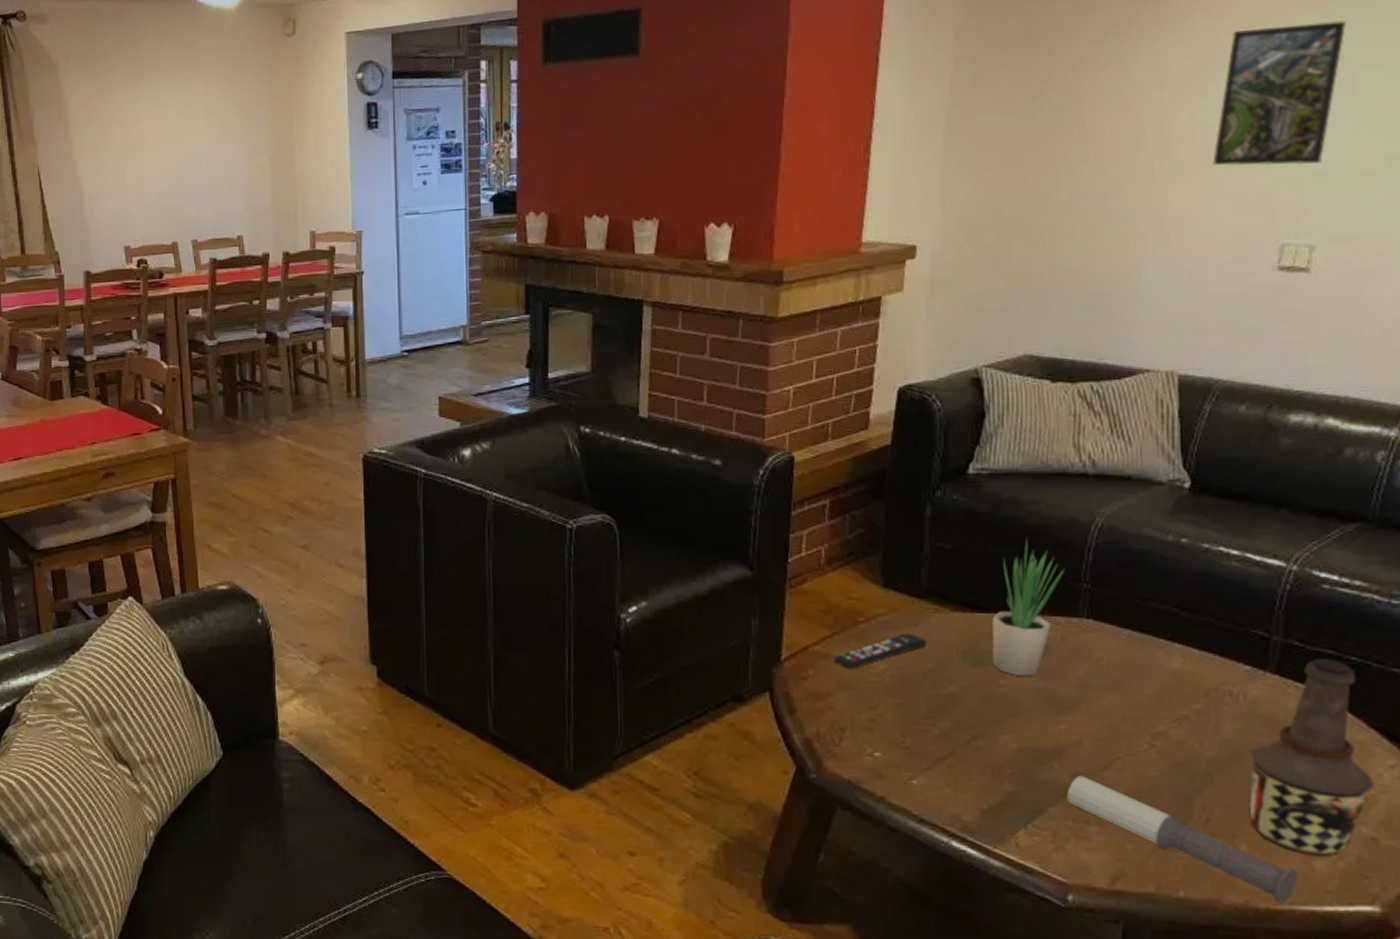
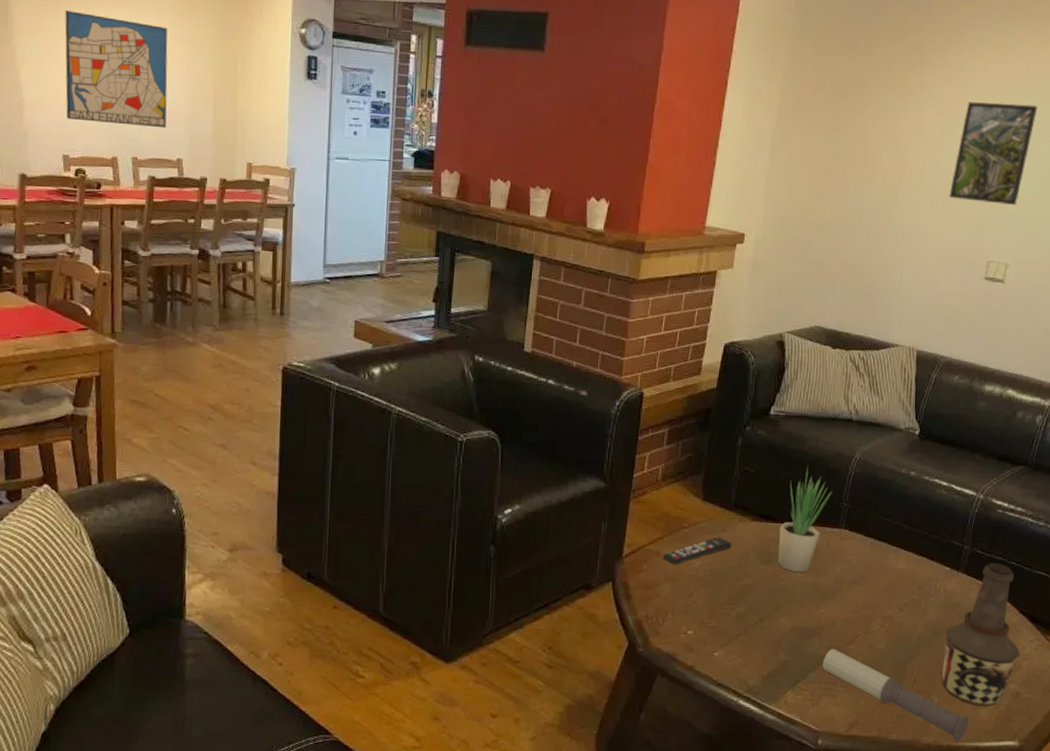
wall art: none [117,92,225,208] -> present [64,11,168,129]

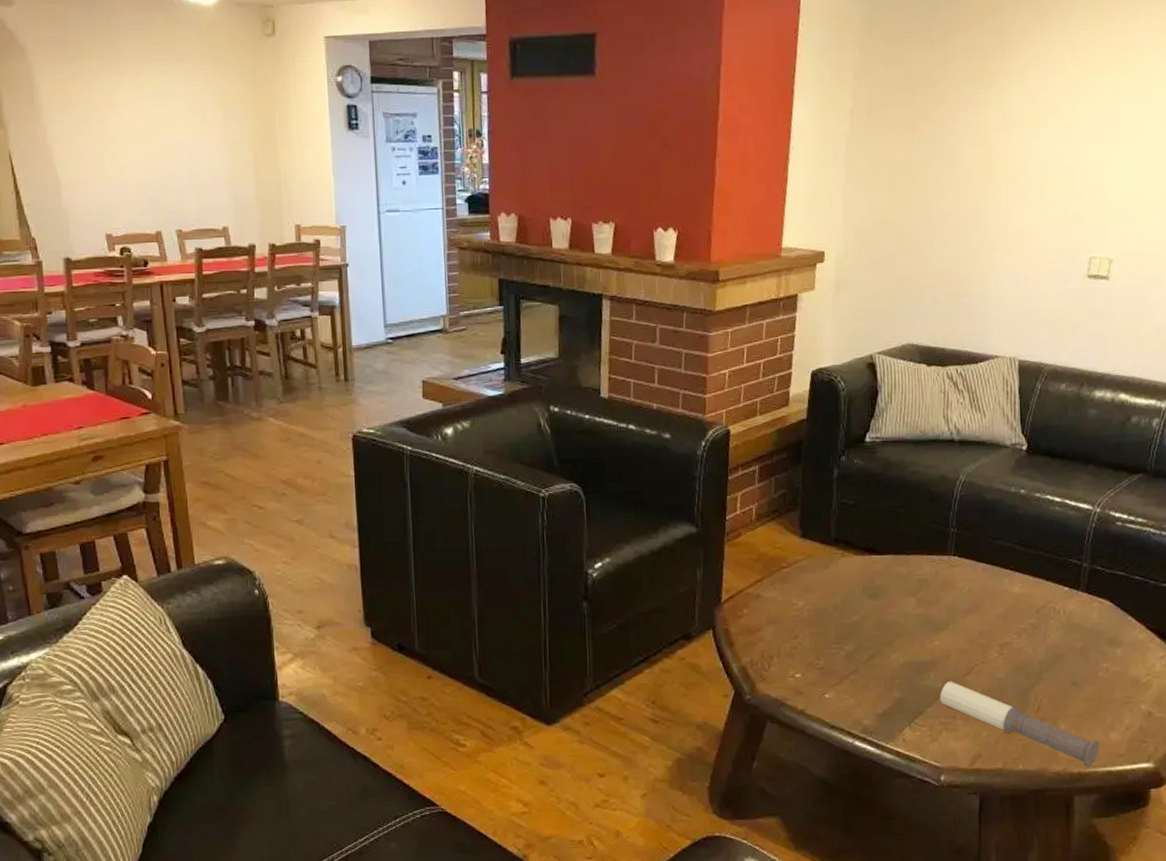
wall art: present [64,11,168,129] -> none [92,81,209,197]
remote control: present [662,537,732,565] -> none [763,574,835,607]
potted plant: present [777,465,833,572] -> none [884,491,939,605]
bottle: present [942,563,1021,706] -> none [1067,579,1150,729]
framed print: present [949,102,1037,205] -> none [1043,82,1134,194]

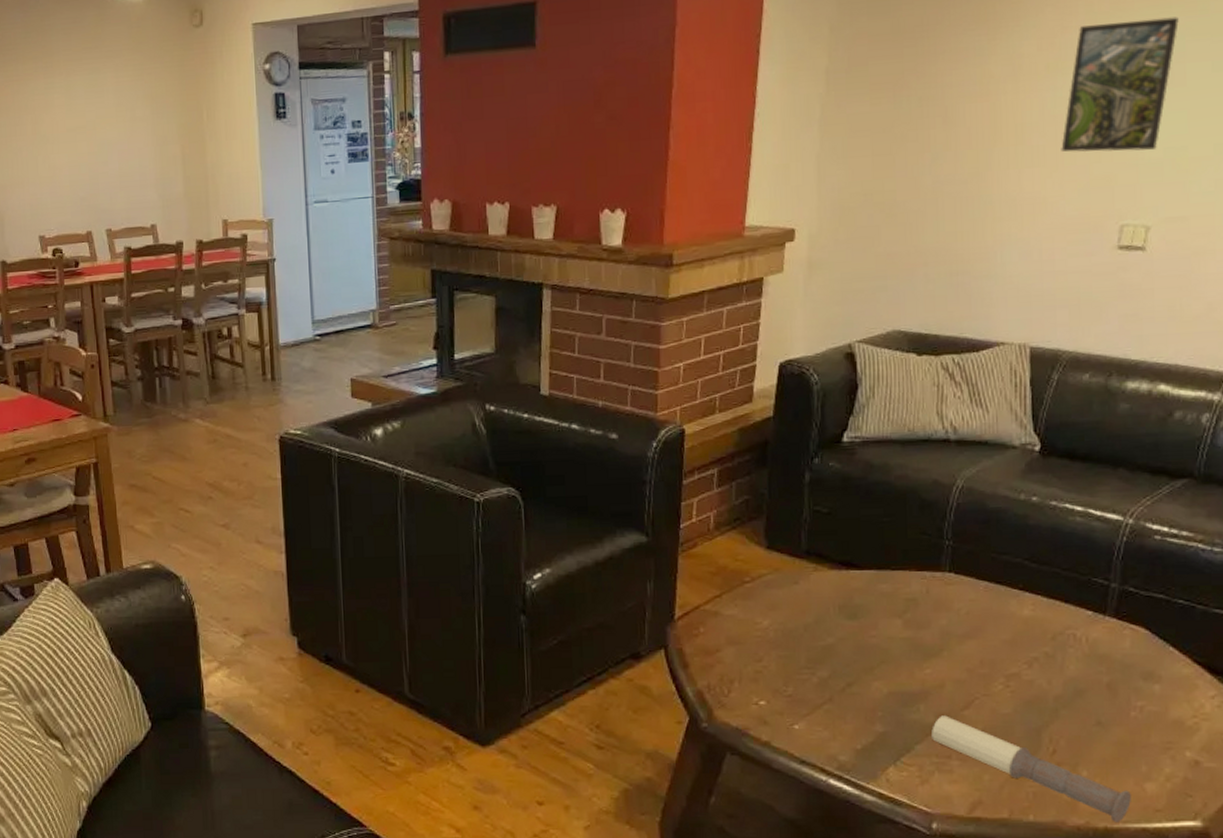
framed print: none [1043,82,1134,194] -> present [1061,17,1179,152]

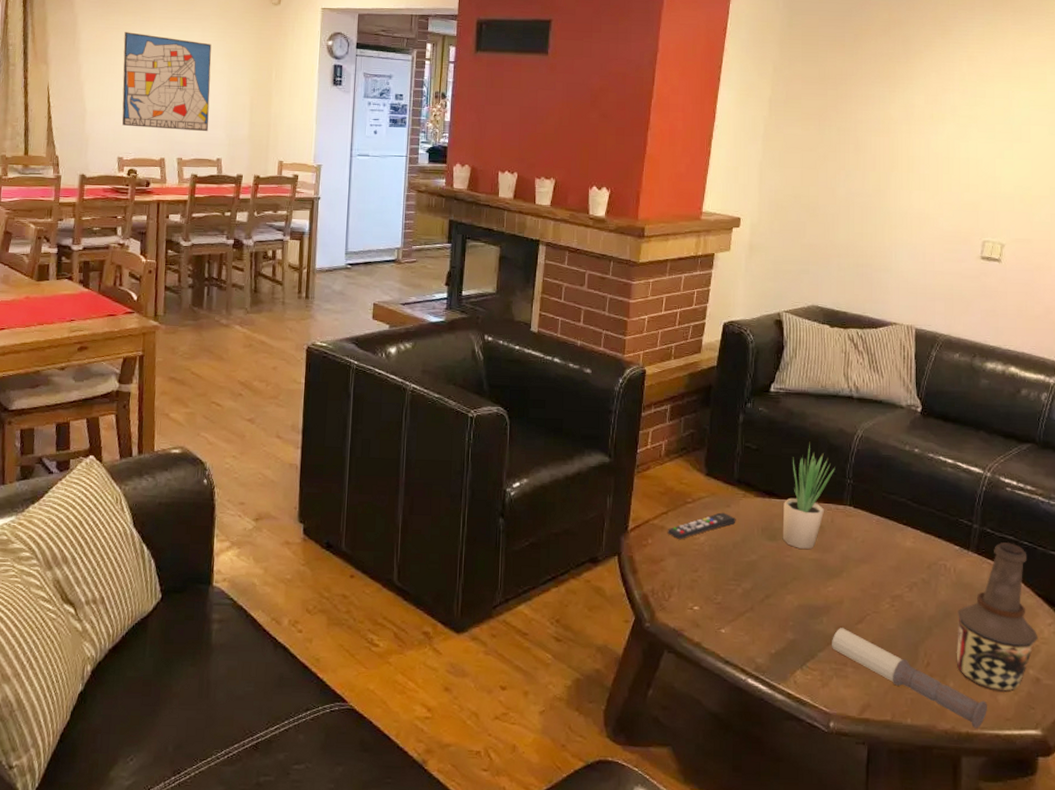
wall art: none [26,83,137,198] -> present [122,32,212,132]
remote control: none [722,590,807,626] -> present [667,512,736,540]
potted plant: none [865,498,931,627] -> present [782,441,836,549]
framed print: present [1061,17,1179,152] -> none [941,90,1025,186]
bottle: none [1091,602,1198,779] -> present [957,542,1039,692]

